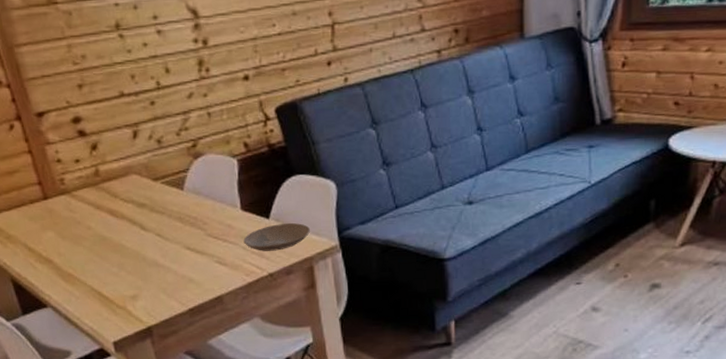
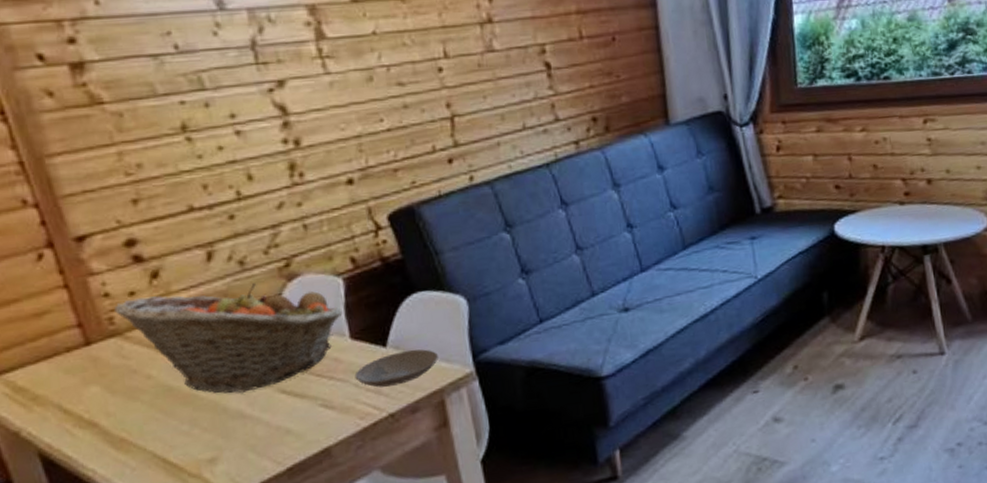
fruit basket: none [64,159,236,246] -> present [114,283,343,394]

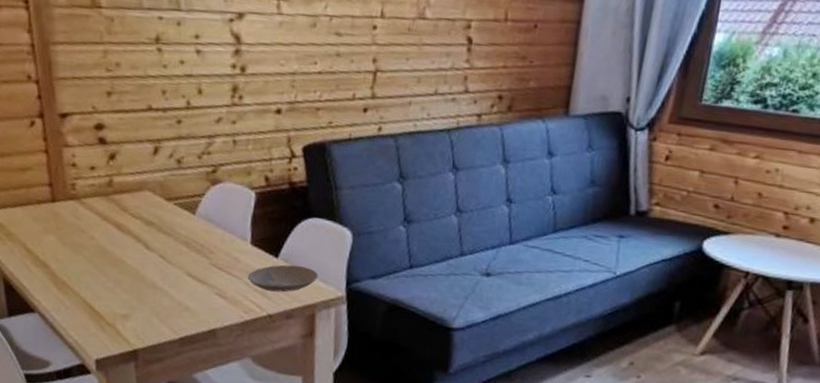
fruit basket: present [114,283,343,394] -> none [77,172,249,268]

